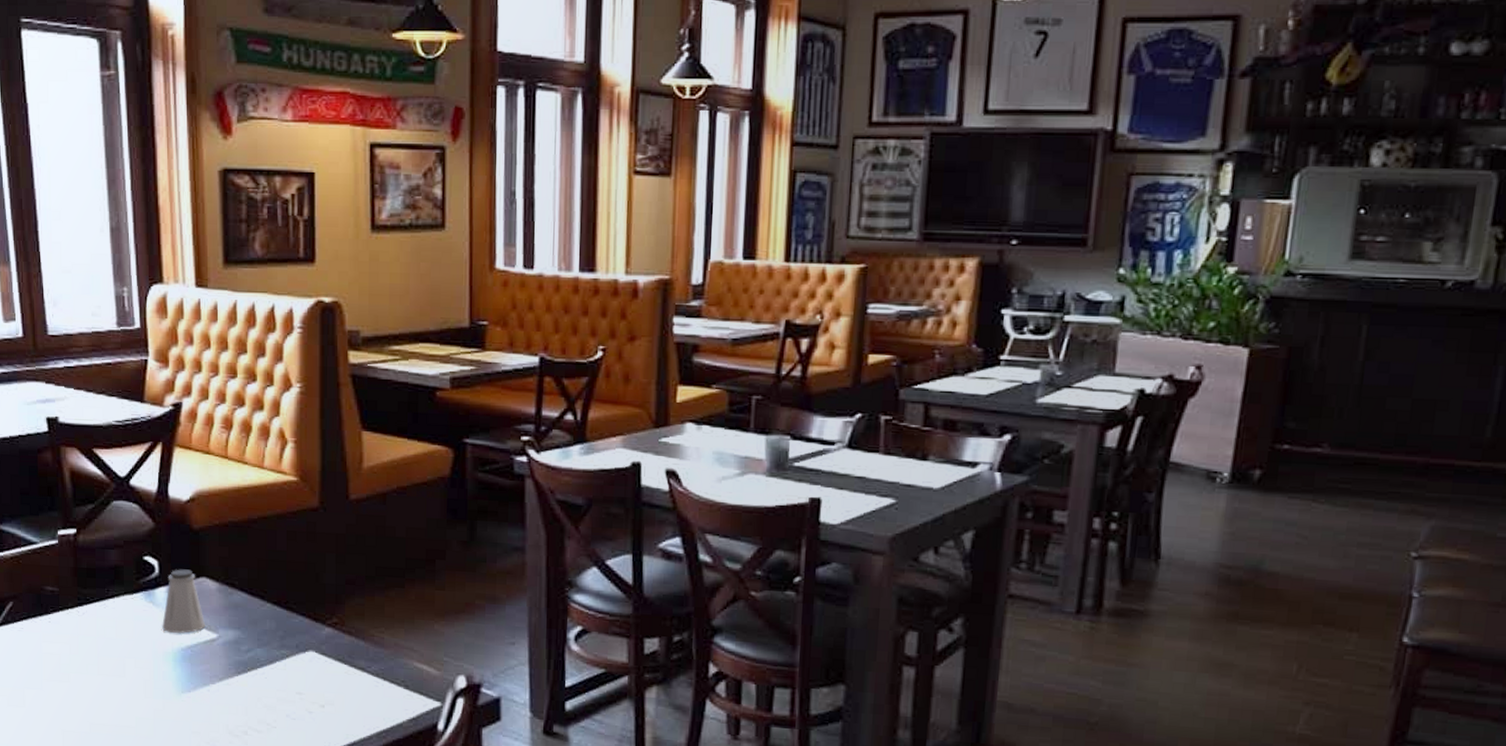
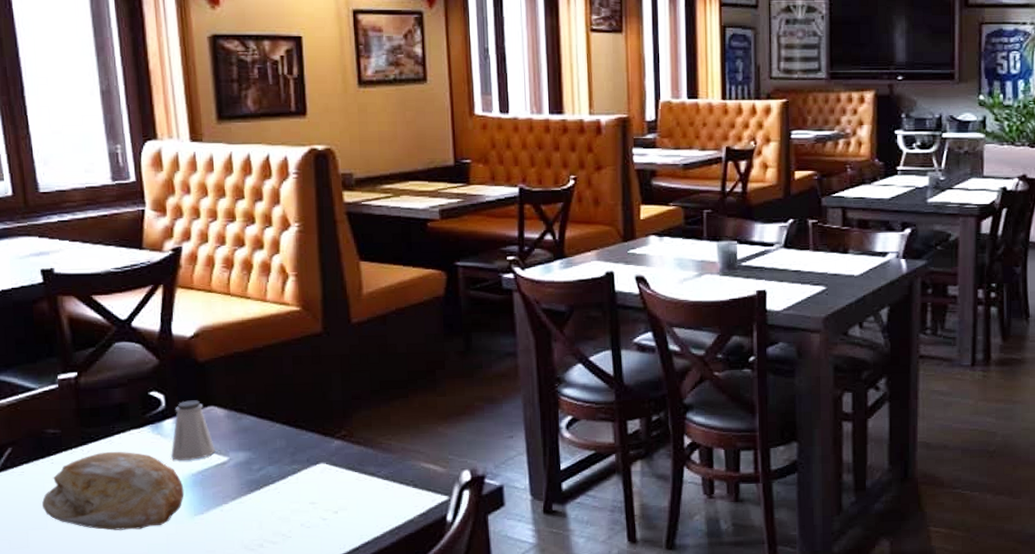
bread: none [39,615,173,701] -> present [42,451,184,530]

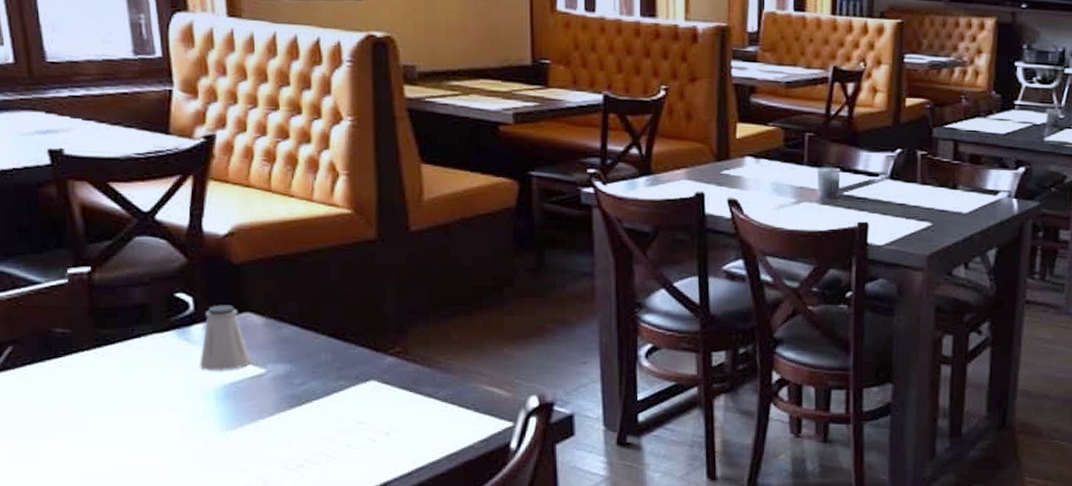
bread: present [42,451,184,530] -> none [48,356,215,442]

